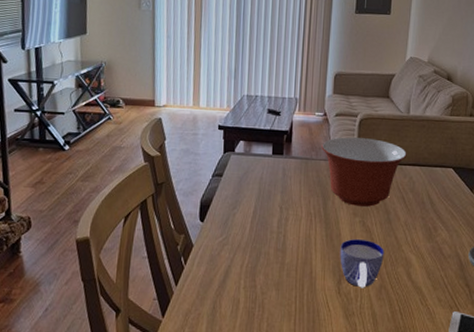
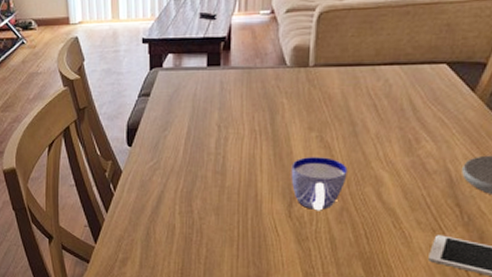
mixing bowl: present [321,137,407,207] -> none [268,36,382,119]

